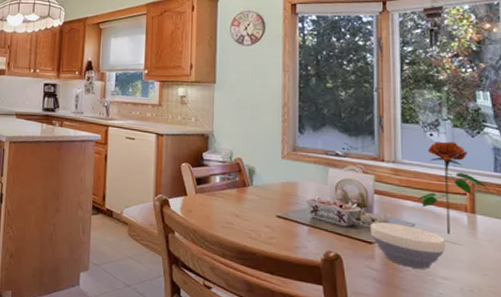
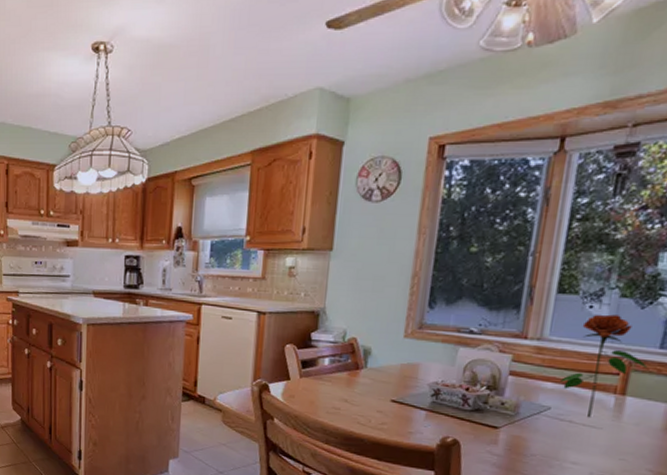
bowl: present [369,222,445,269] -> none [497,405,583,454]

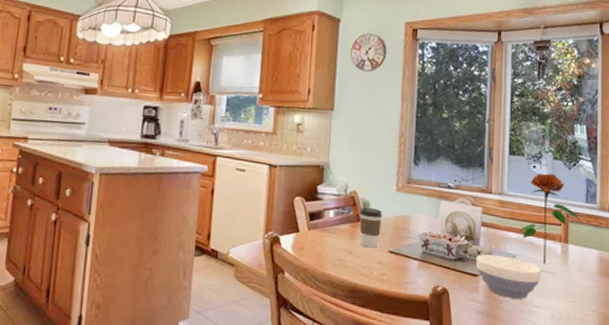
coffee cup: none [358,355,387,397] -> present [359,207,383,248]
bowl: none [497,405,583,454] -> present [475,254,541,299]

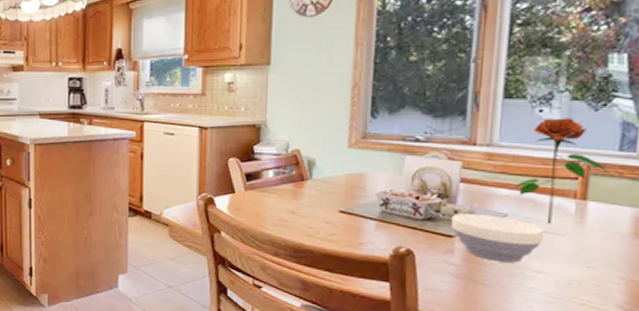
coffee cup: present [359,207,383,248] -> none [302,166,332,208]

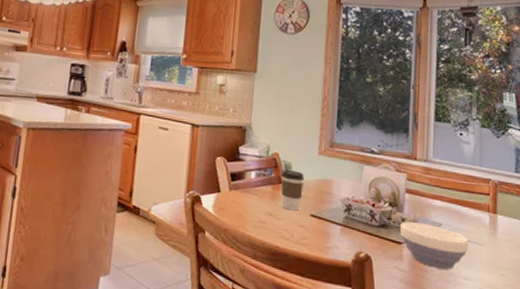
coffee cup: none [302,166,332,208] -> present [280,170,305,211]
flower: present [515,118,608,224] -> none [446,141,509,235]

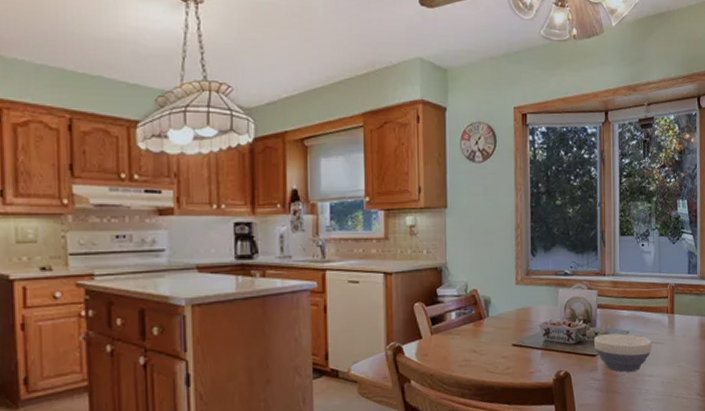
coffee cup: present [280,170,305,211] -> none [480,304,505,344]

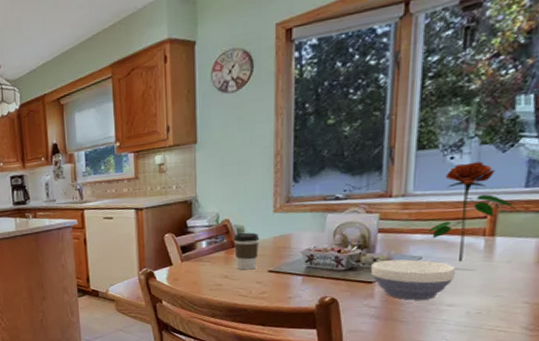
coffee cup: none [480,304,505,344] -> present [233,233,260,270]
flower: none [632,250,684,336] -> present [429,161,515,262]

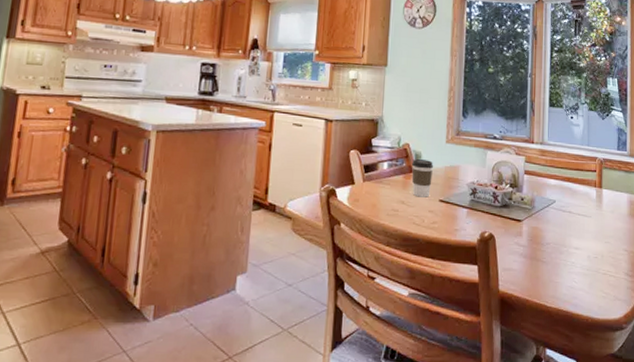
bowl: present [370,259,455,300] -> none [519,201,578,242]
flower: present [429,161,515,262] -> none [560,123,613,208]

